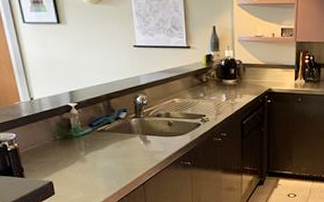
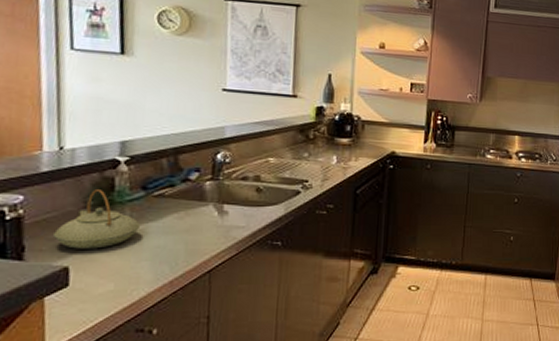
teapot: none [39,128,92,170] -> present [54,190,140,249]

